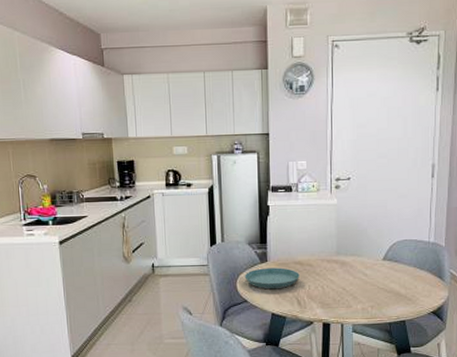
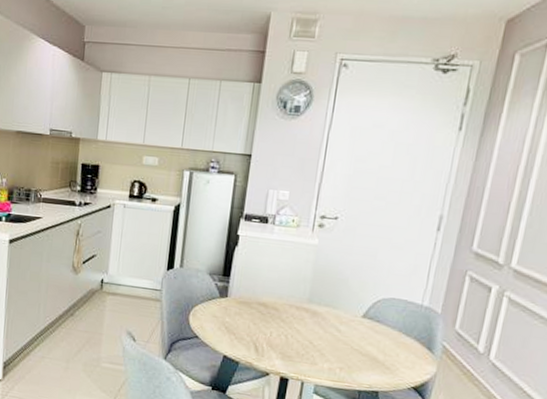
saucer: present [244,267,300,290] -> none [199,303,262,330]

